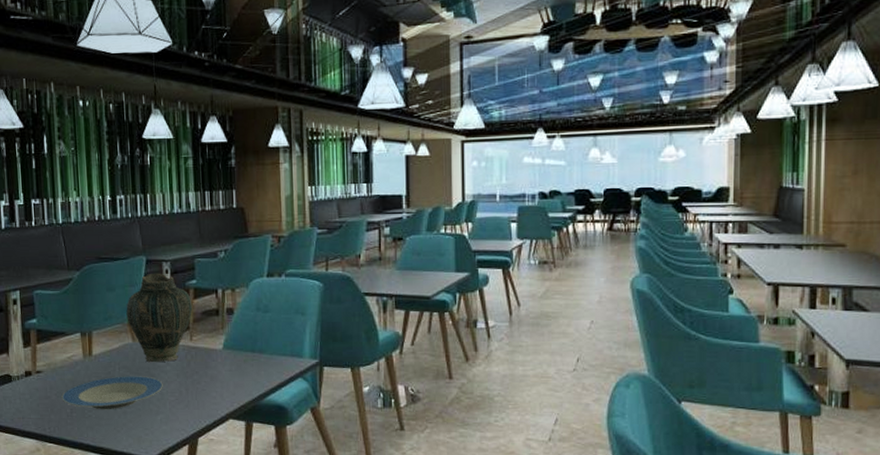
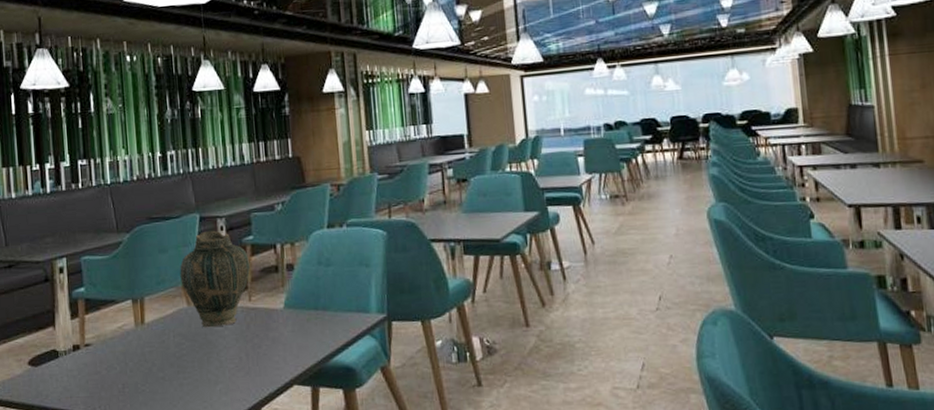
plate: present [61,376,163,410] -> none [112,343,222,383]

